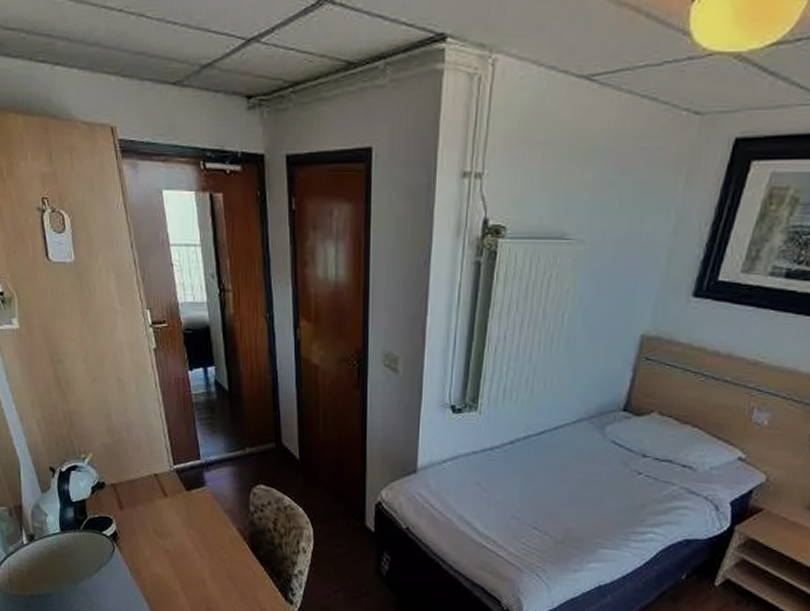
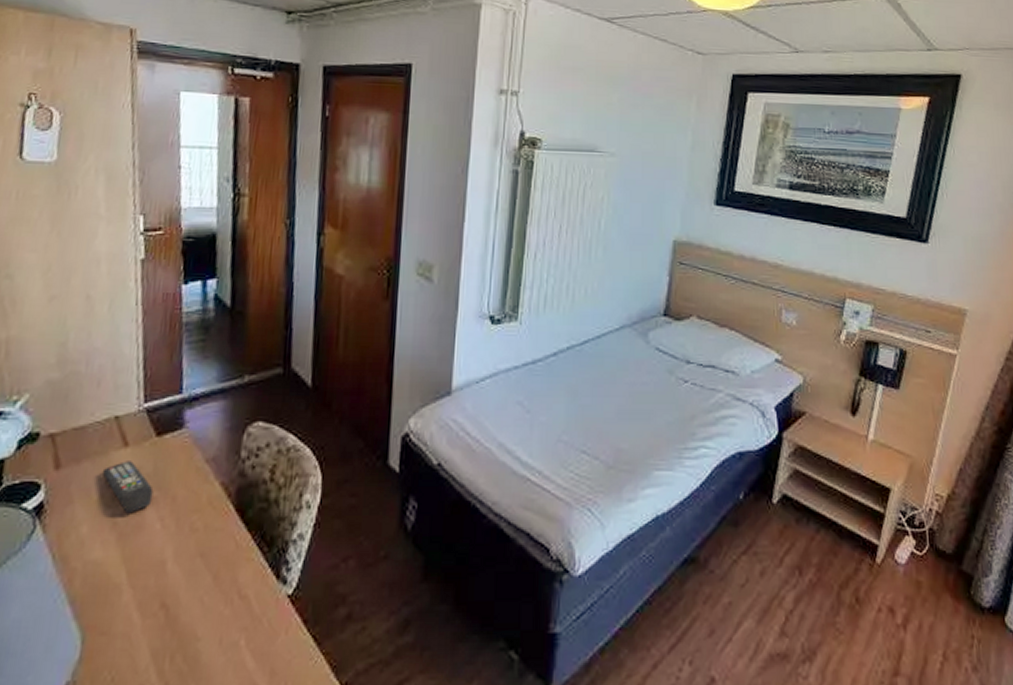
remote control: none [152,507,190,545] -> present [101,461,154,514]

